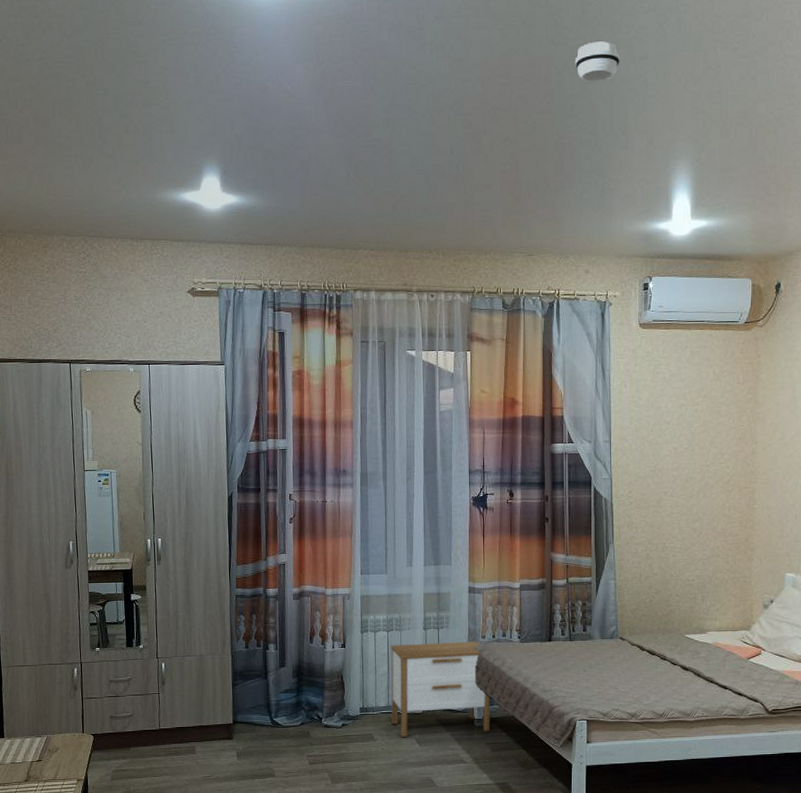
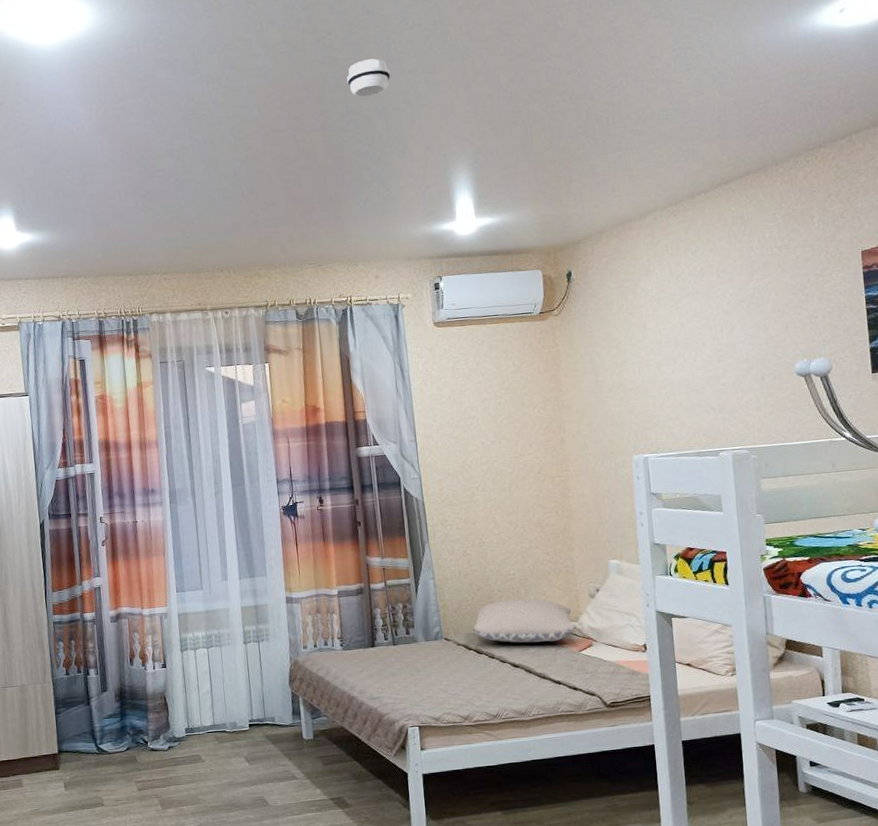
nightstand: present [391,641,490,737] -> none [212,652,320,756]
pillow: none [648,604,748,648] -> present [473,599,577,643]

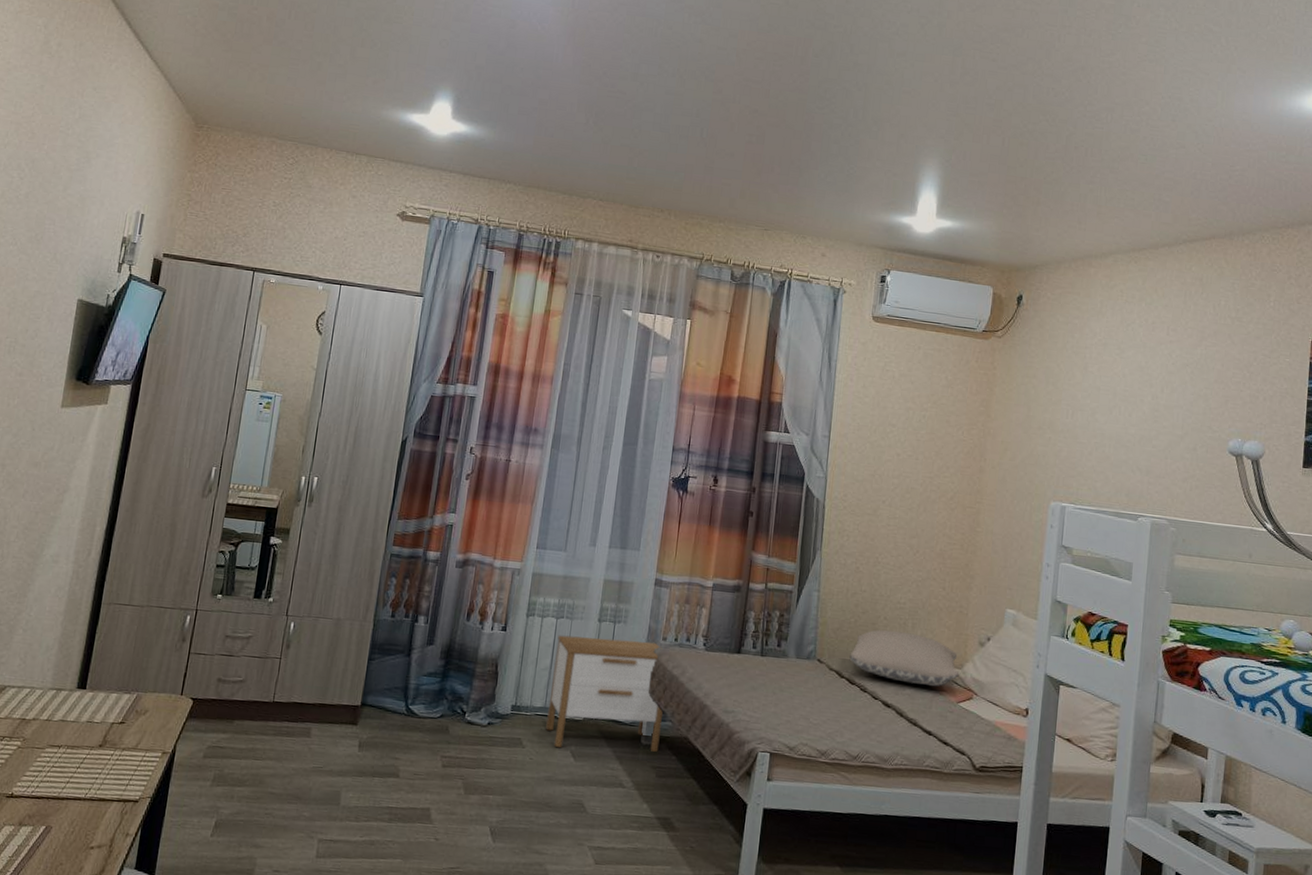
nightstand: none [212,652,320,756] -> present [546,635,663,752]
smoke detector: present [347,58,391,98] -> none [833,31,879,71]

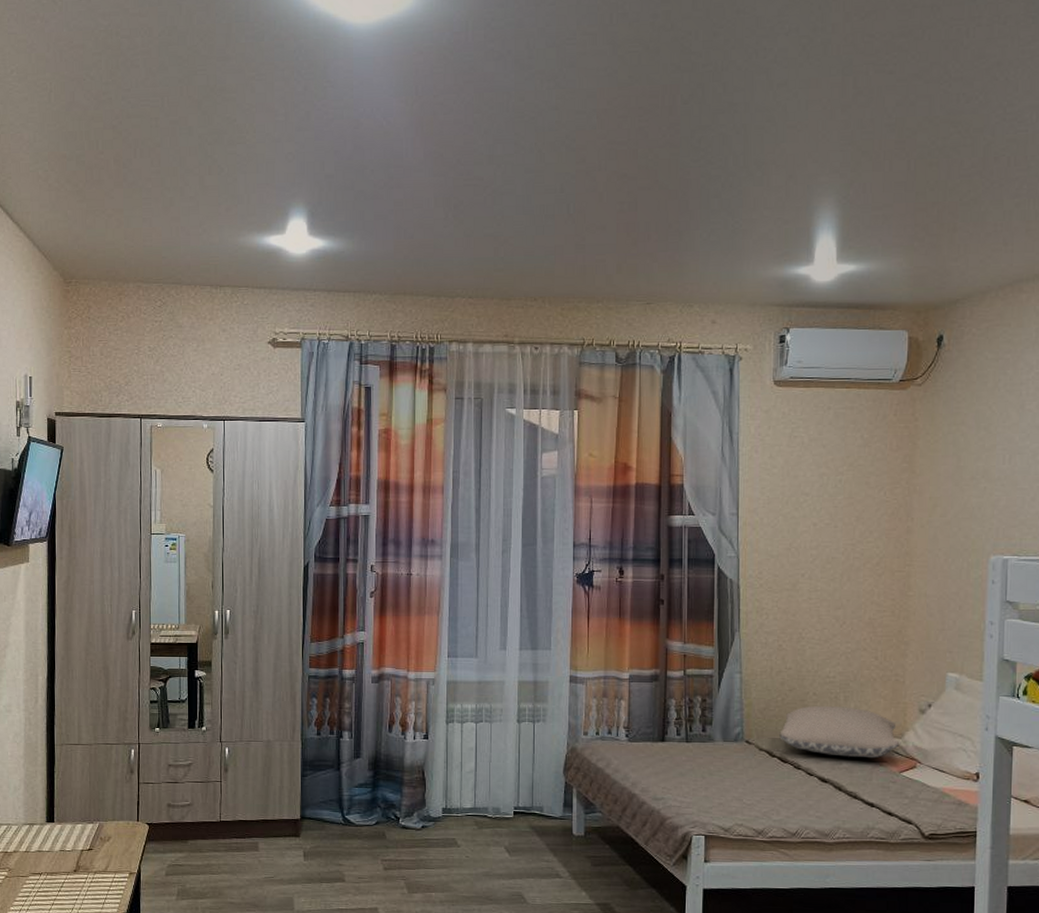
nightstand: present [546,635,663,752] -> none [478,737,591,844]

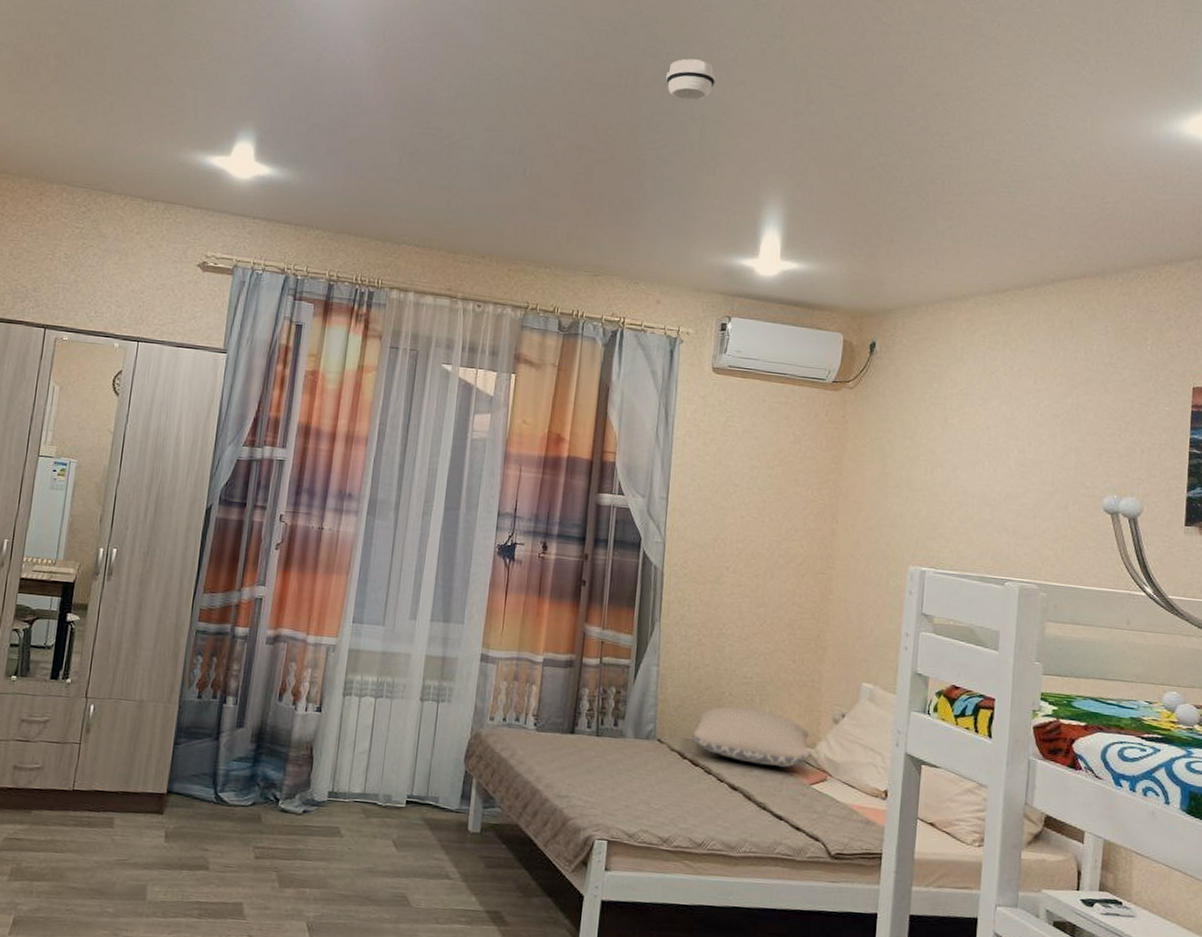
smoke detector: none [704,66,756,113] -> present [666,58,716,101]

